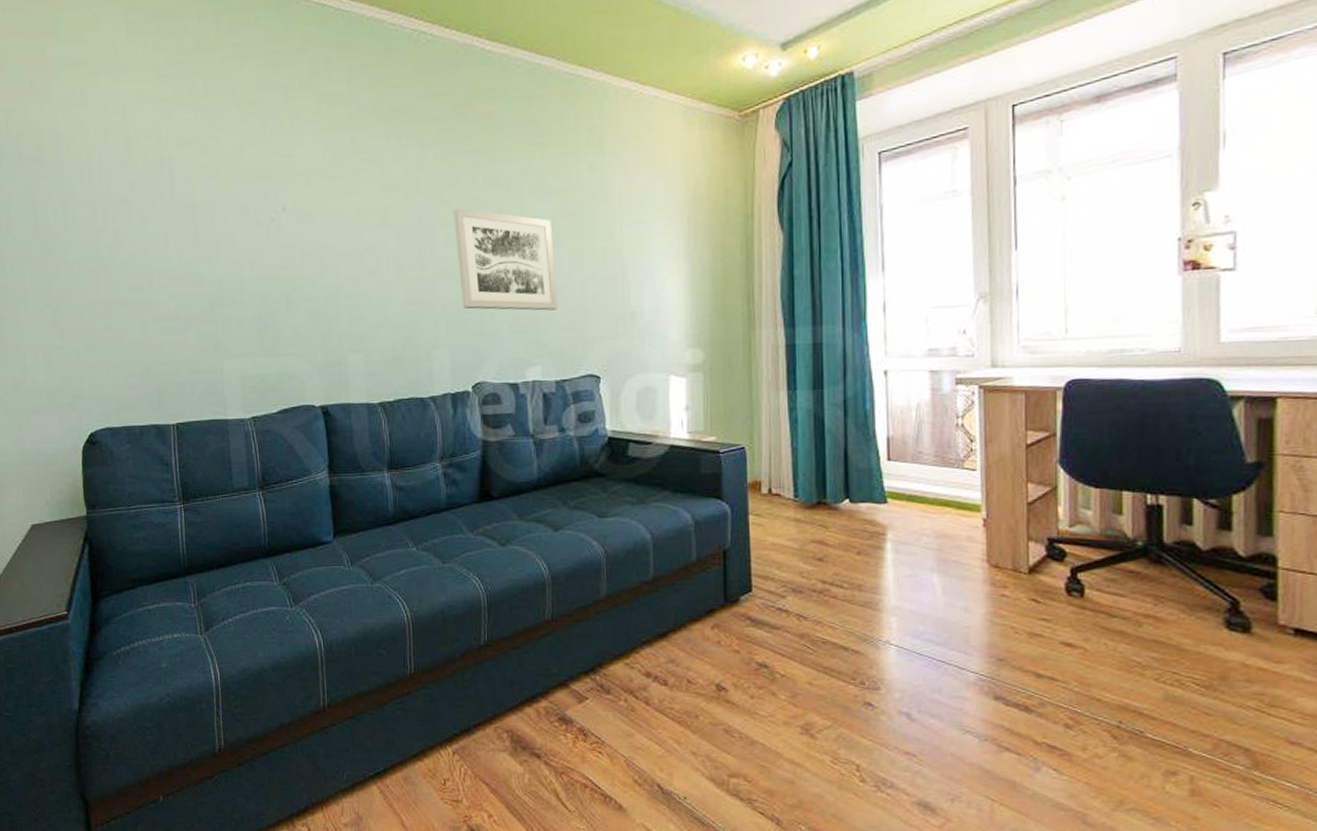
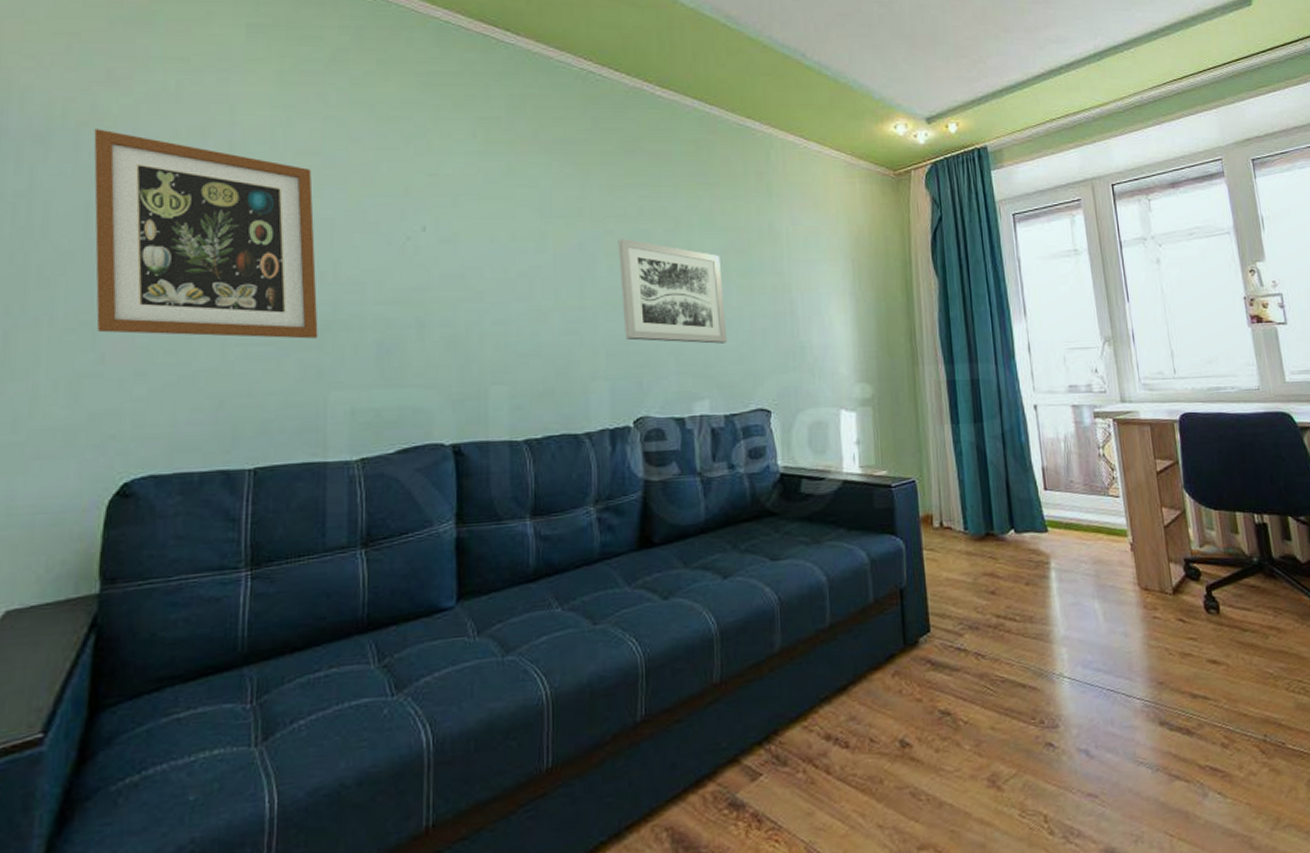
wall art: none [29,136,211,315] -> present [94,129,318,339]

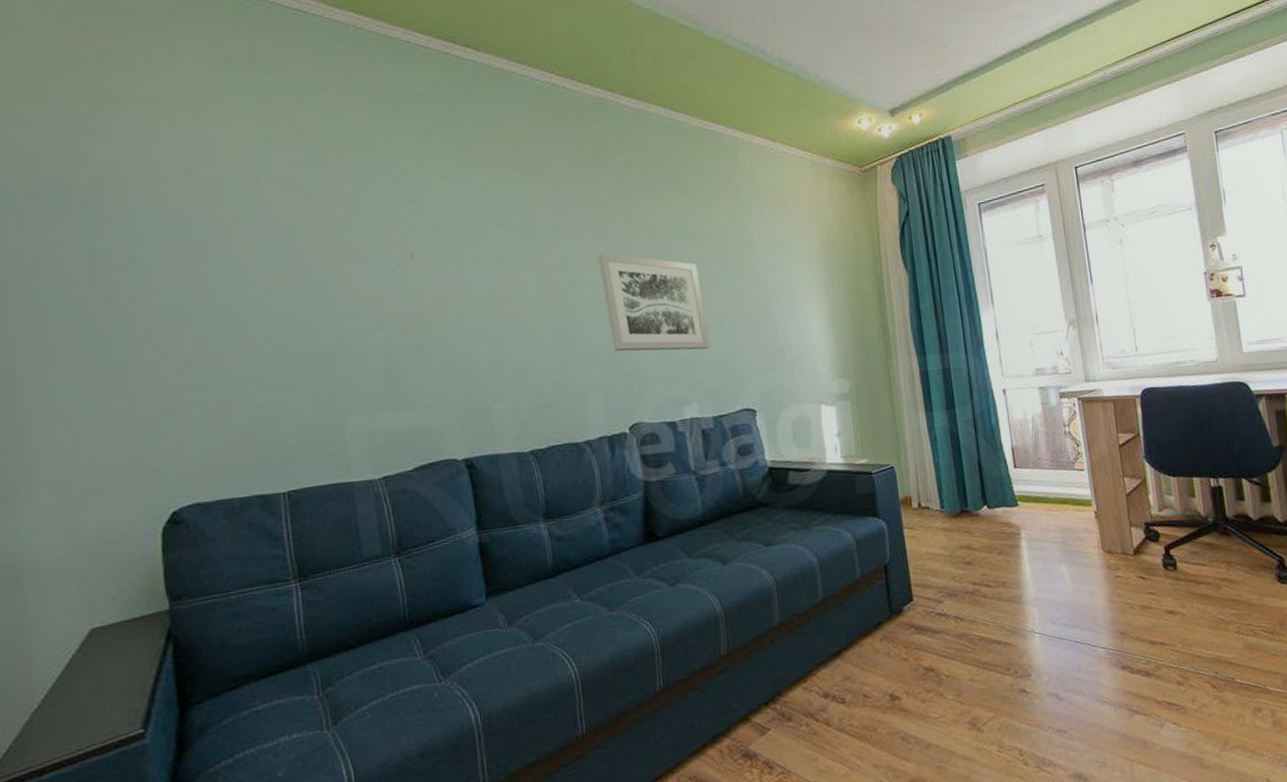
wall art: present [94,129,318,339] -> none [82,176,327,375]

